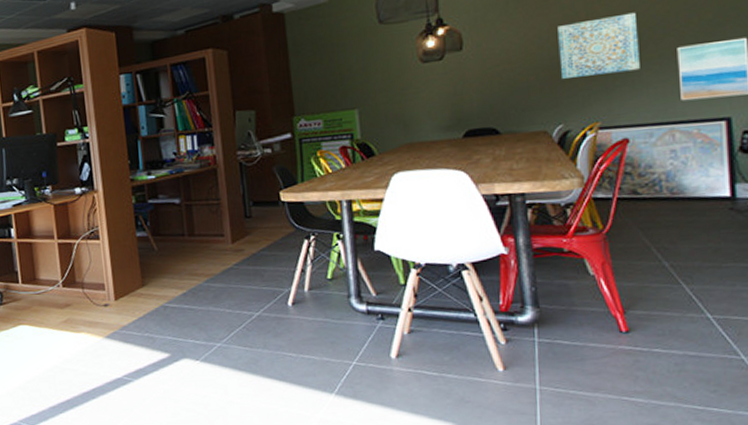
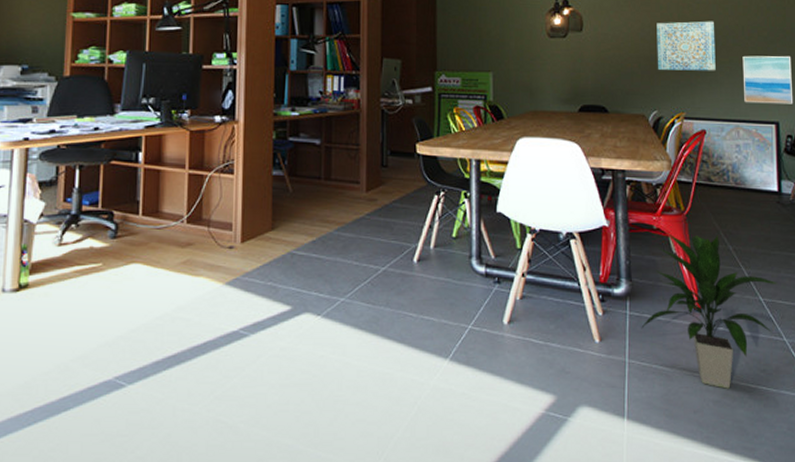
indoor plant: none [553,251,732,412] -> present [641,233,778,389]

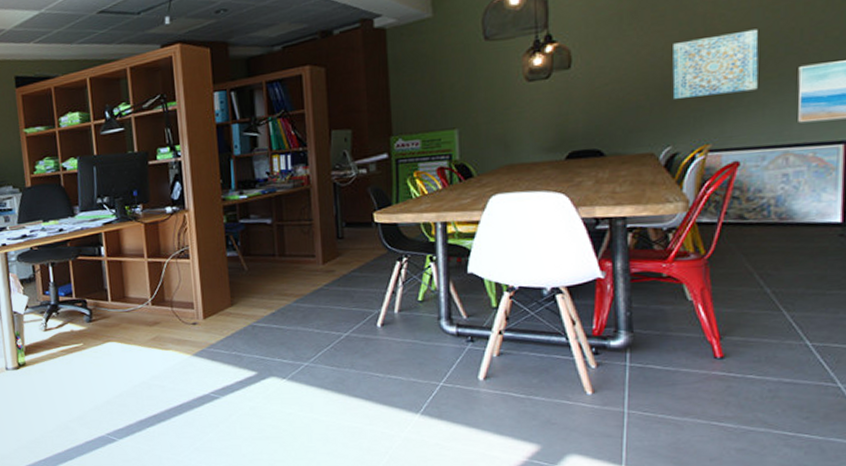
indoor plant: present [641,233,778,389] -> none [644,277,834,437]

